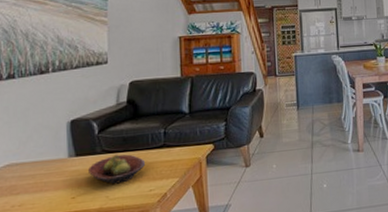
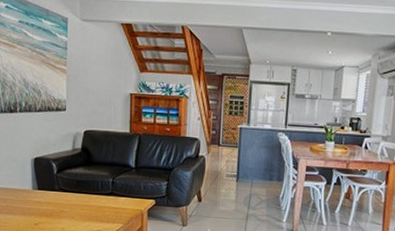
fruit bowl: present [88,154,146,184] -> none [48,194,96,220]

